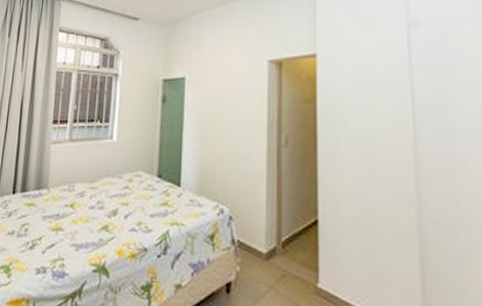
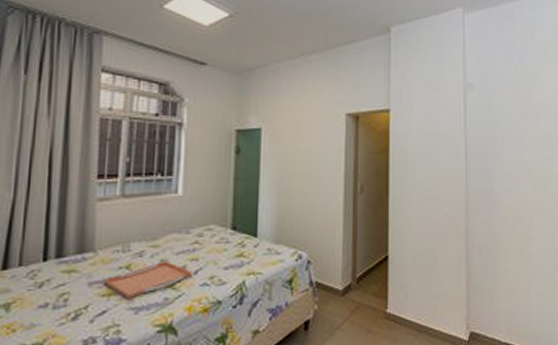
serving tray: none [53,203,124,237] -> present [103,261,193,300]

